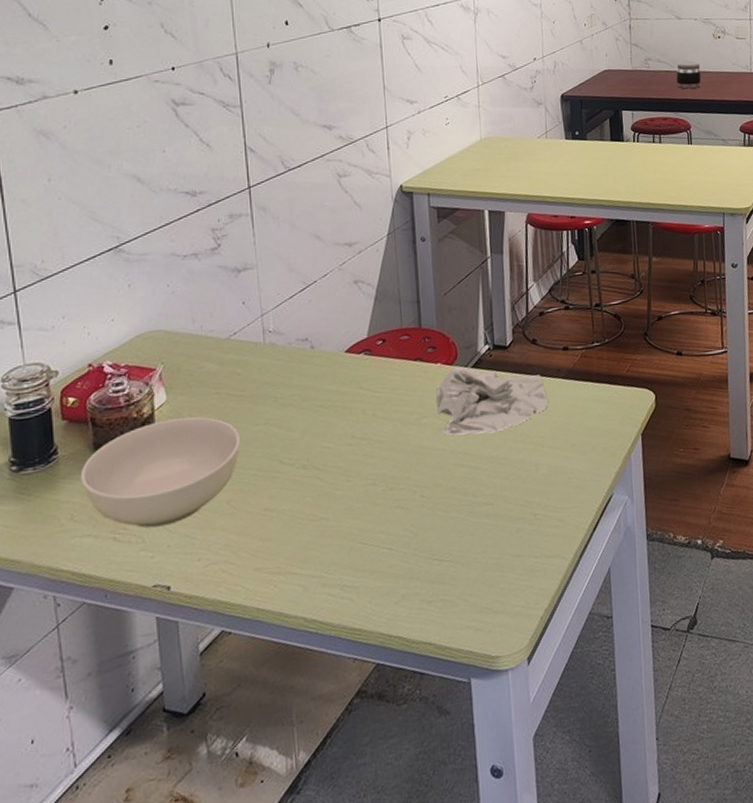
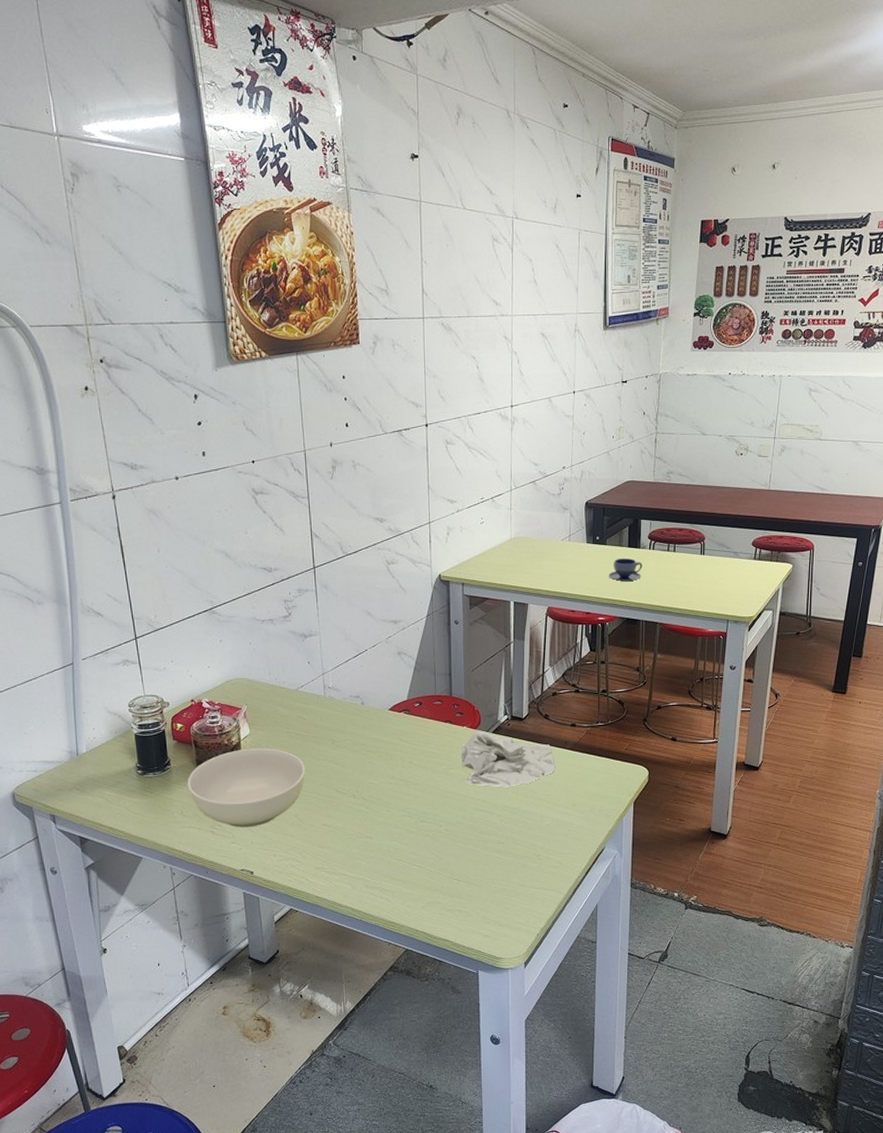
teacup: none [591,153,628,179] -> present [608,558,643,581]
jar: present [676,61,701,89] -> none [696,477,720,503]

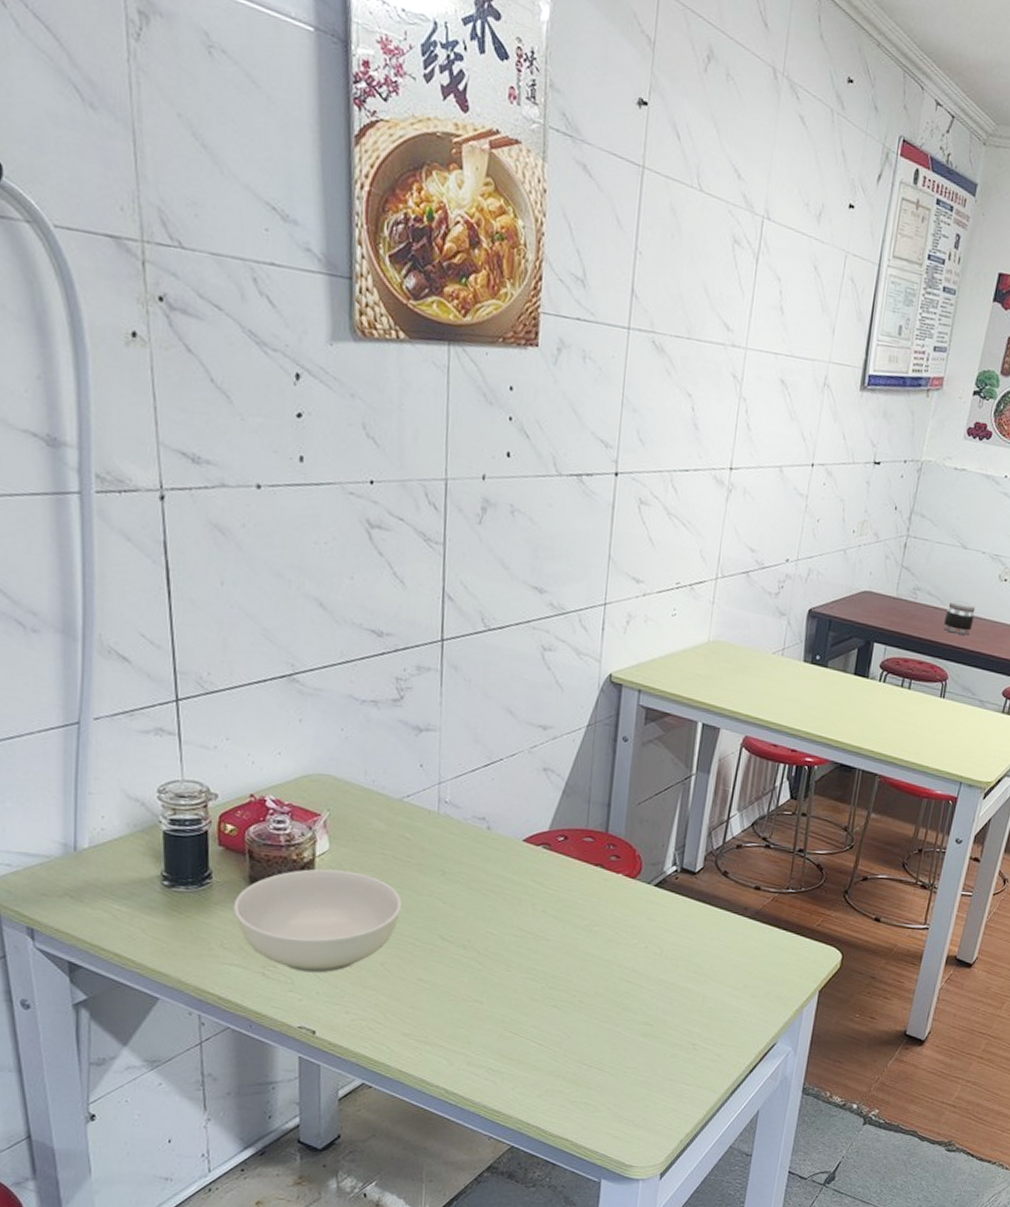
tissue: present [461,730,556,787] -> none [610,881,729,957]
teacup: present [608,558,643,581] -> none [825,687,869,718]
jar: none [696,477,720,503] -> present [944,600,976,635]

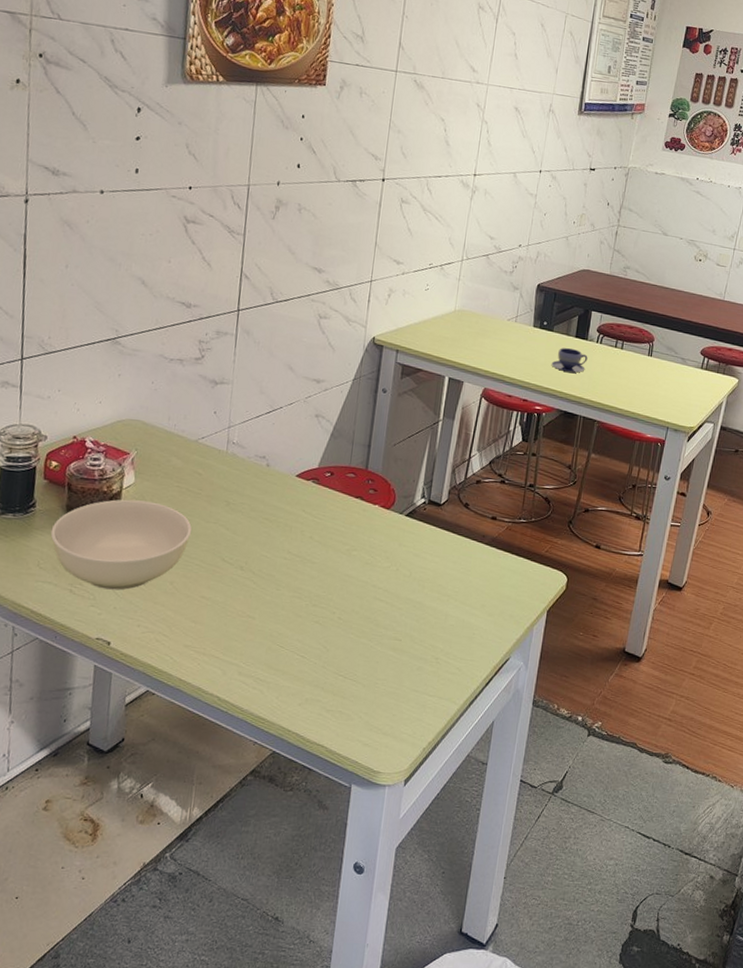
teacup: none [825,687,869,718] -> present [551,347,588,373]
jar: present [944,600,976,635] -> none [650,276,676,305]

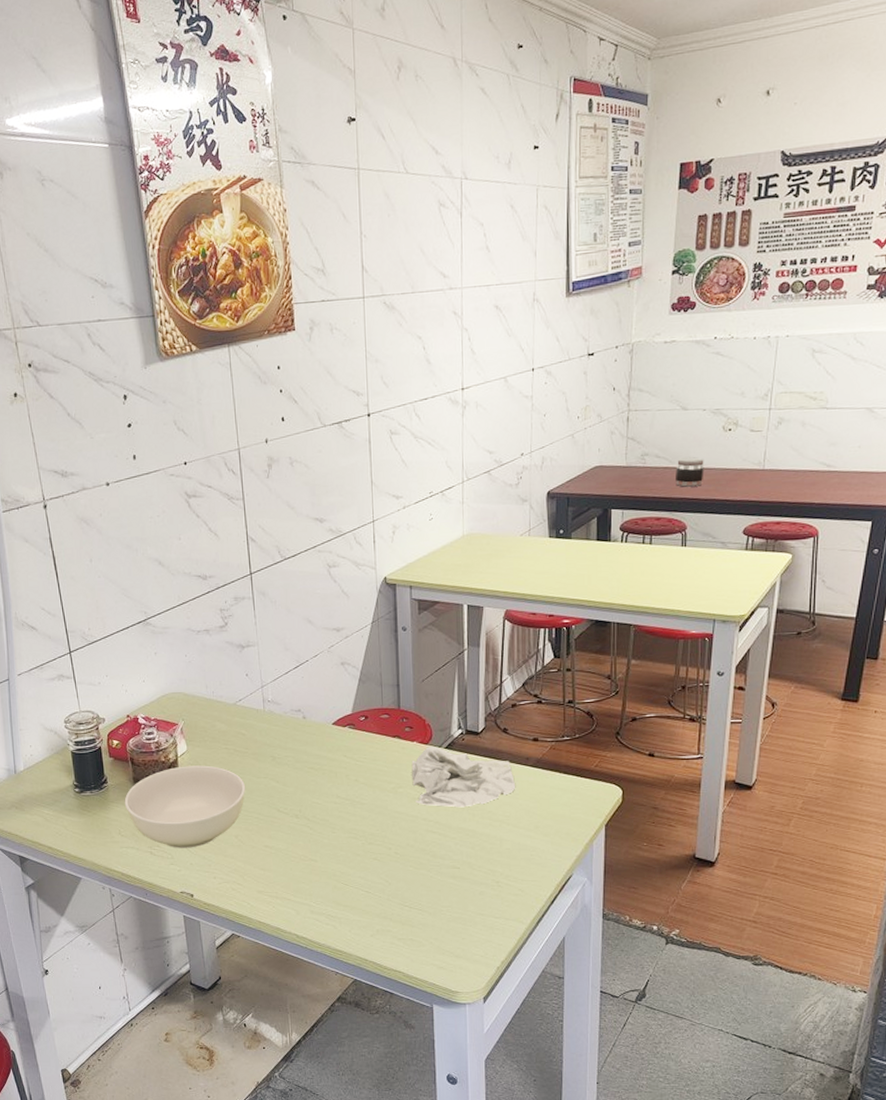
tissue: none [367,511,469,578] -> present [411,745,516,808]
teacup: present [551,347,588,373] -> none [574,552,614,579]
jar: none [650,276,676,305] -> present [676,457,704,487]

